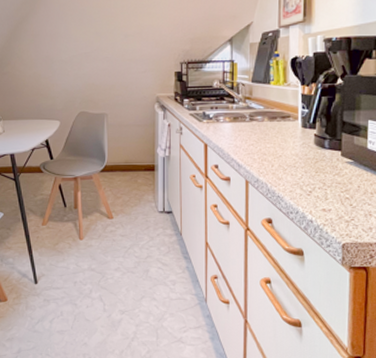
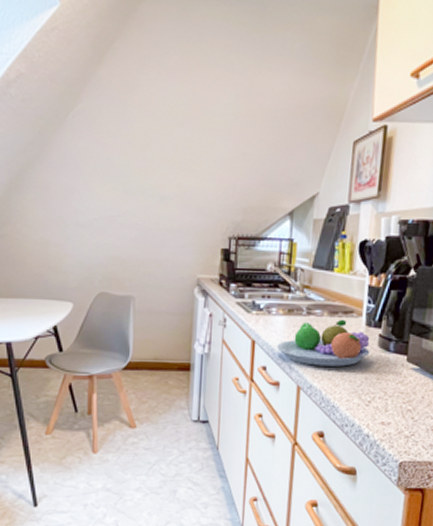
fruit bowl: none [226,123,307,163] -> present [277,319,370,367]

